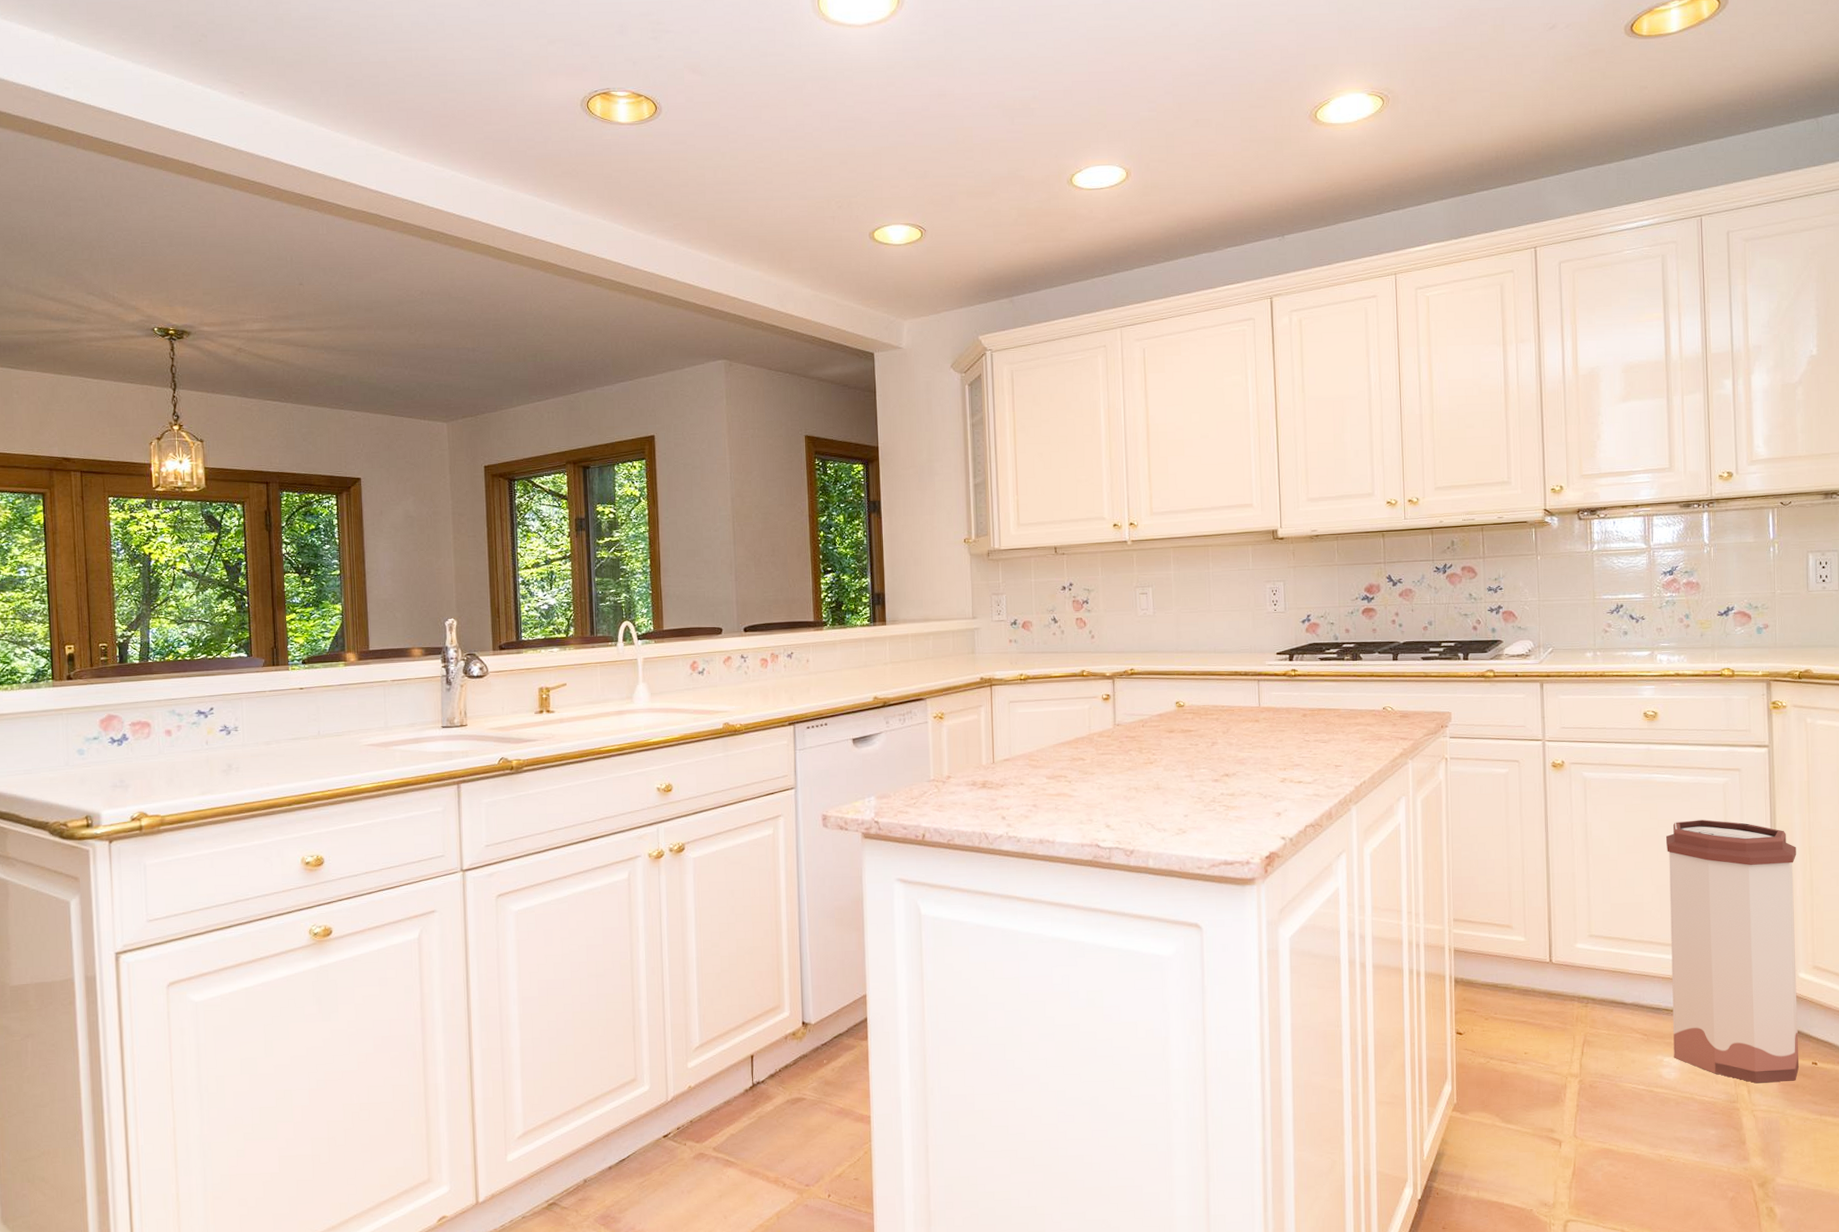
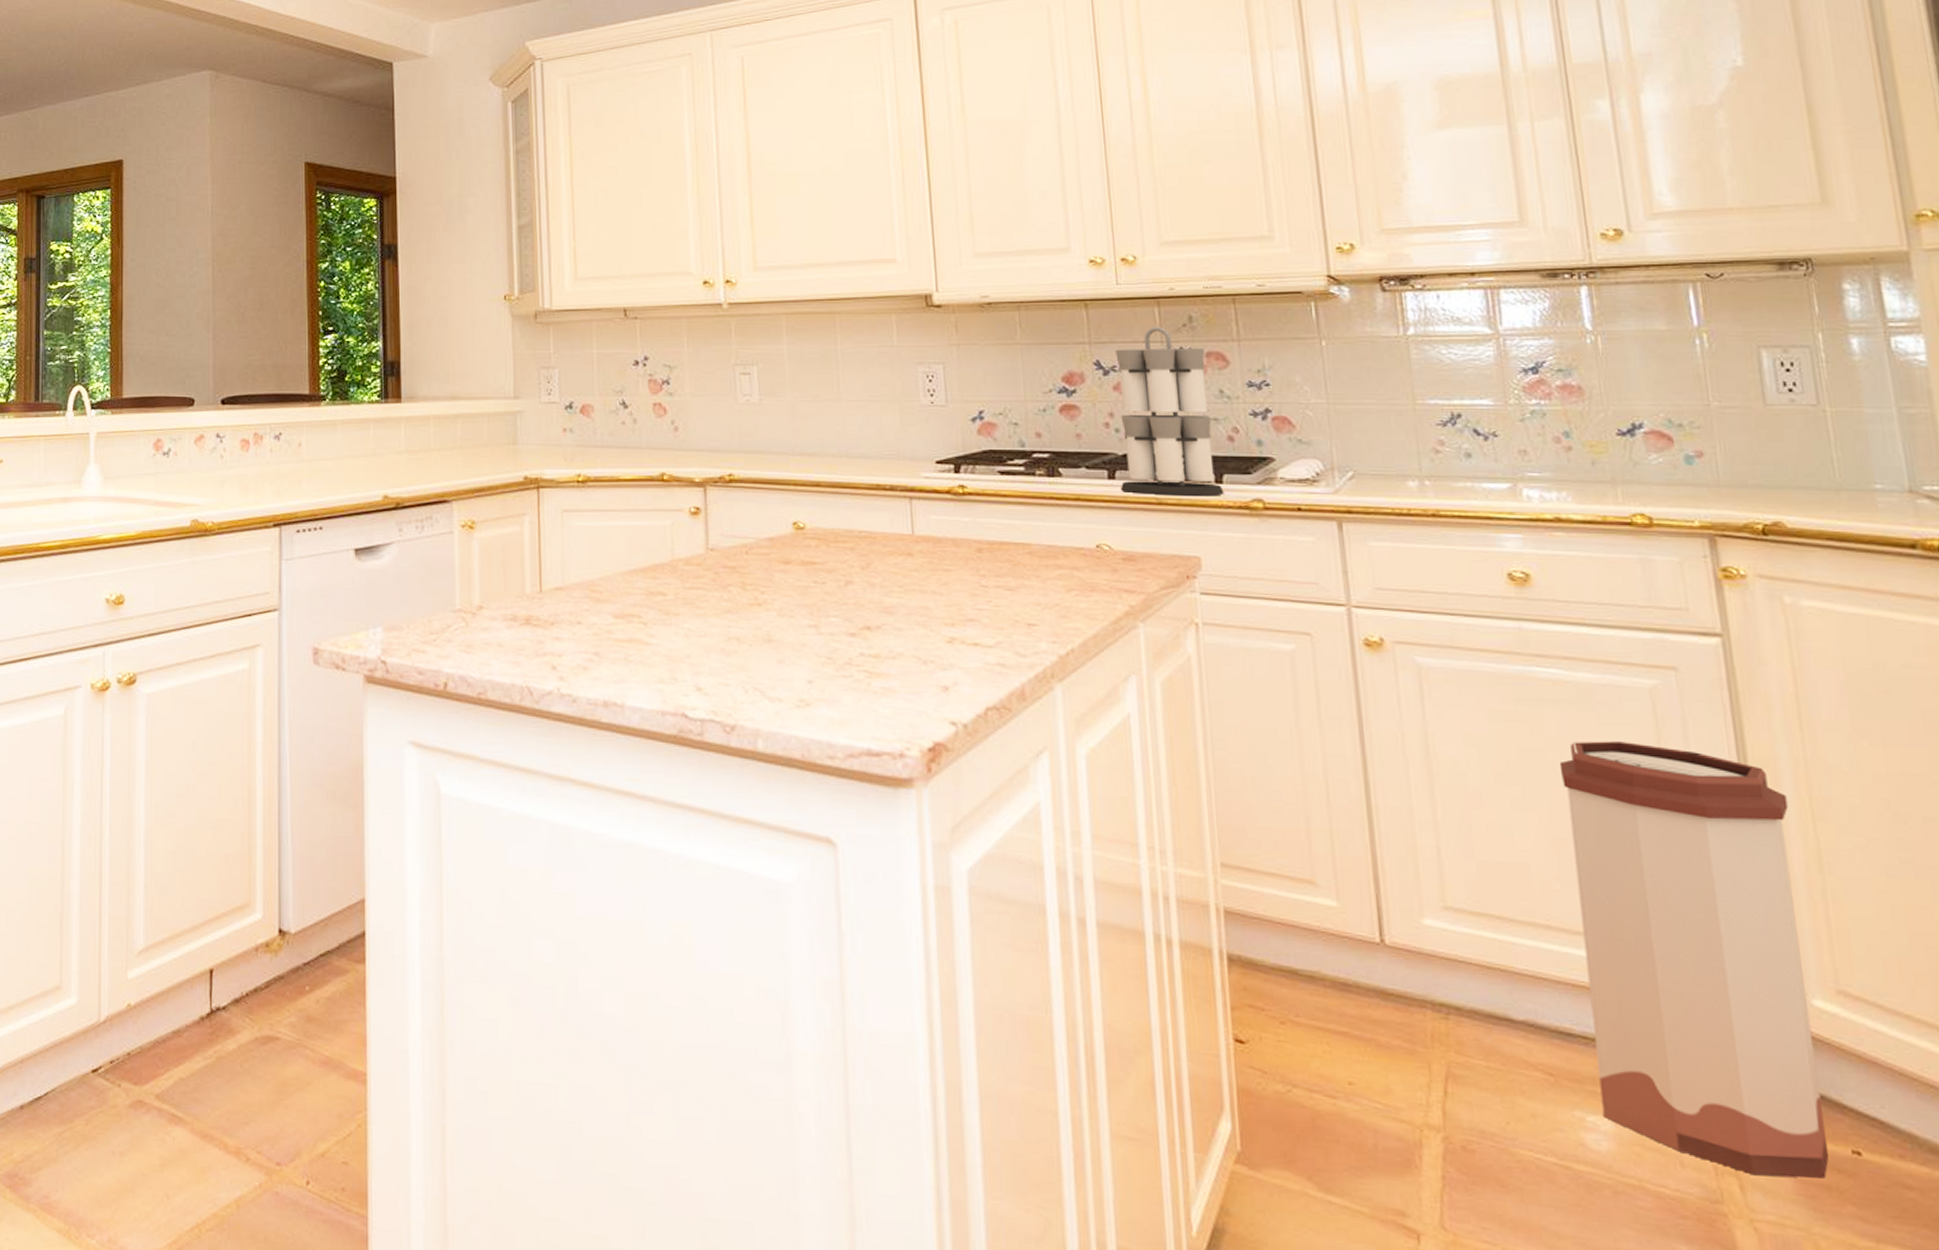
spice rack: none [1400,549,1469,670] -> present [1115,326,1224,496]

